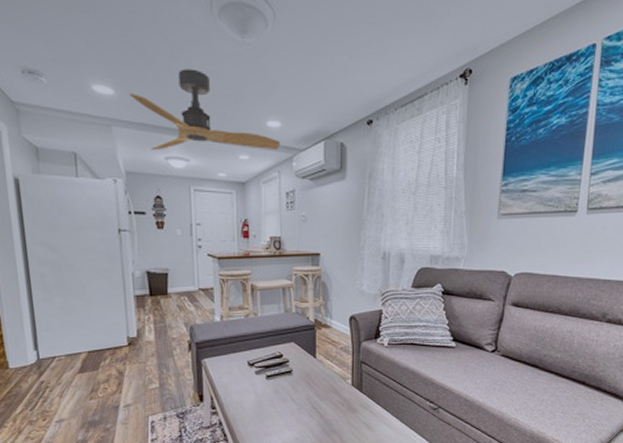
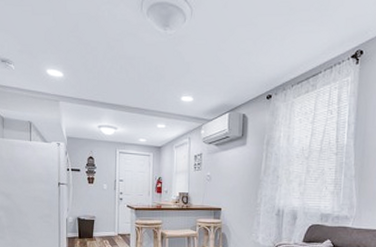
ceiling fan: present [129,68,280,151] -> none [74,55,192,121]

